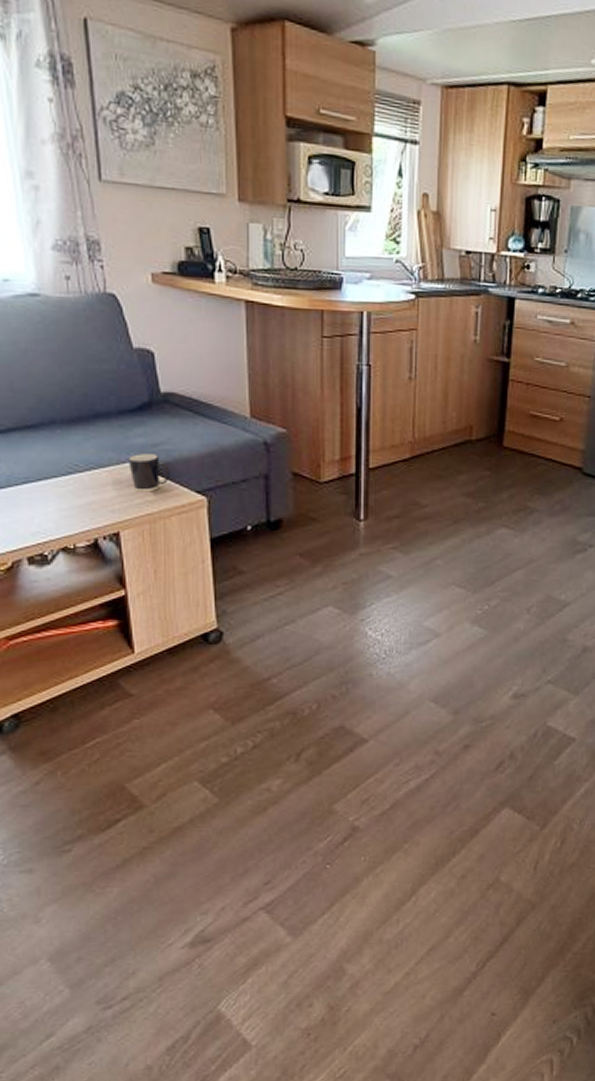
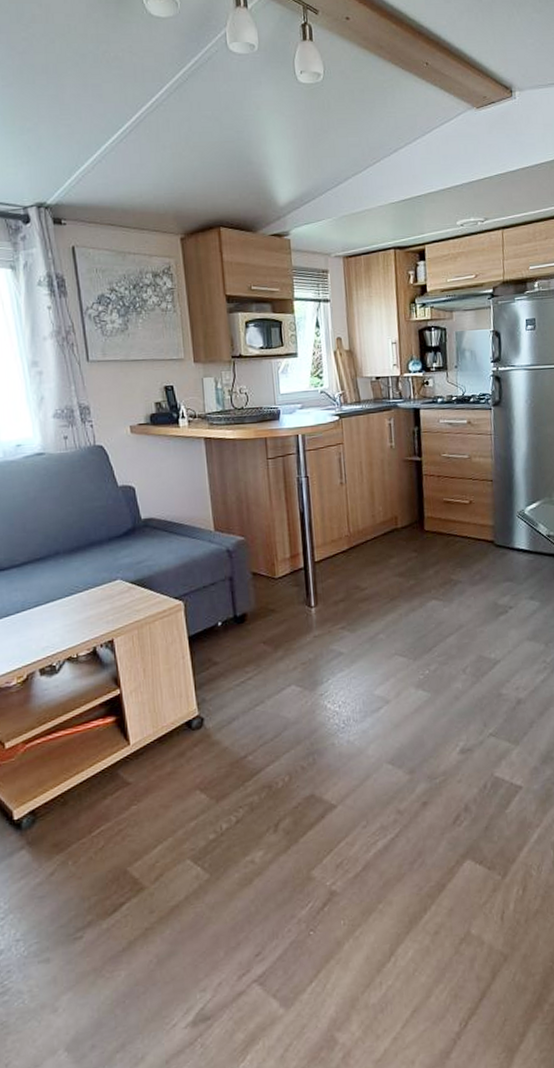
mug: present [128,454,169,492] -> none [118,570,152,604]

